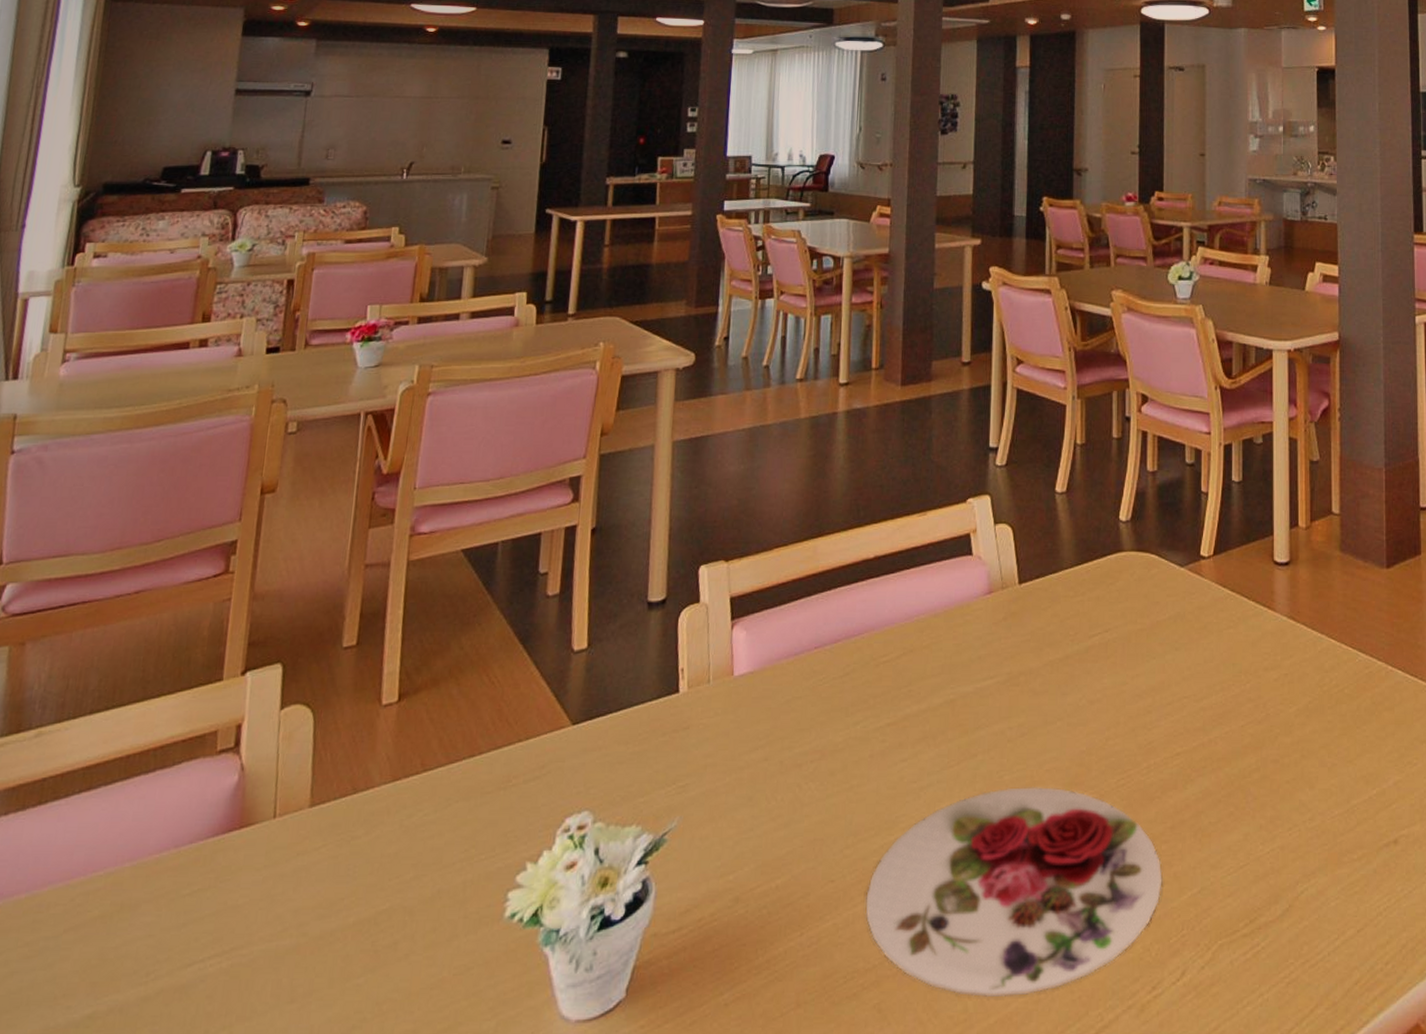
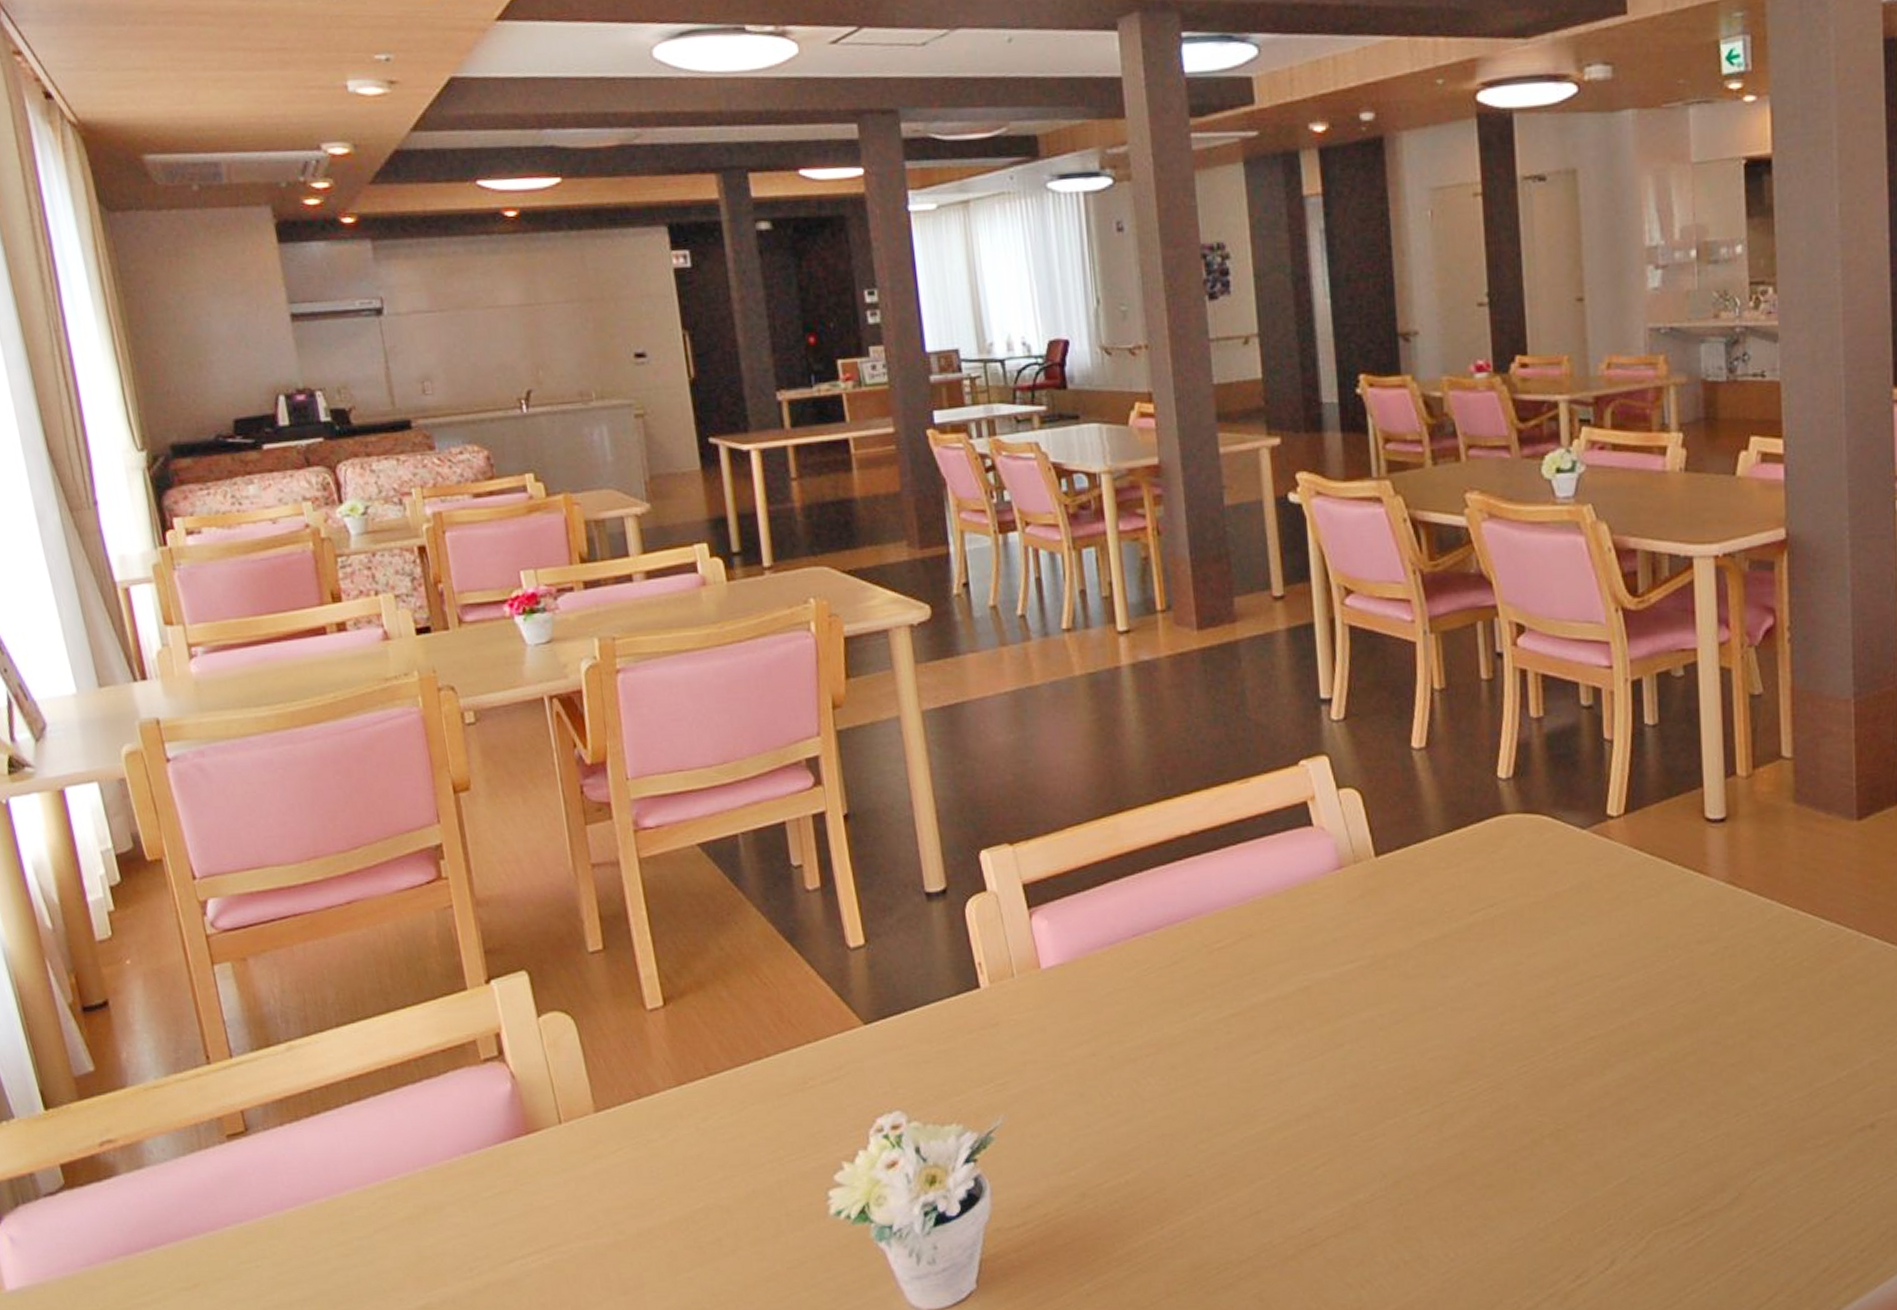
plate: present [866,787,1163,998] -> none [1230,1076,1582,1287]

